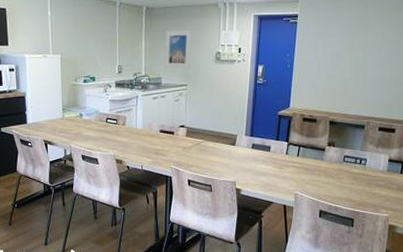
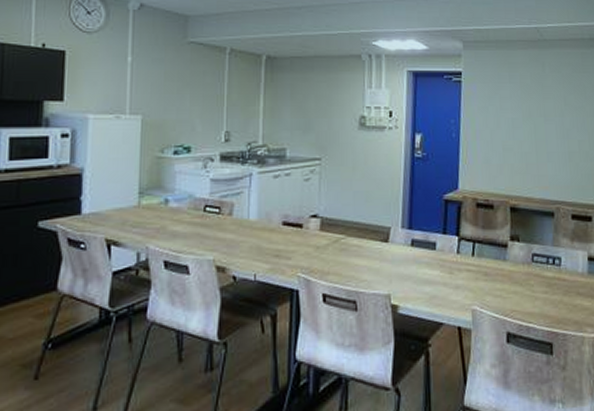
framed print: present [164,29,192,69] -> none [290,86,328,138]

